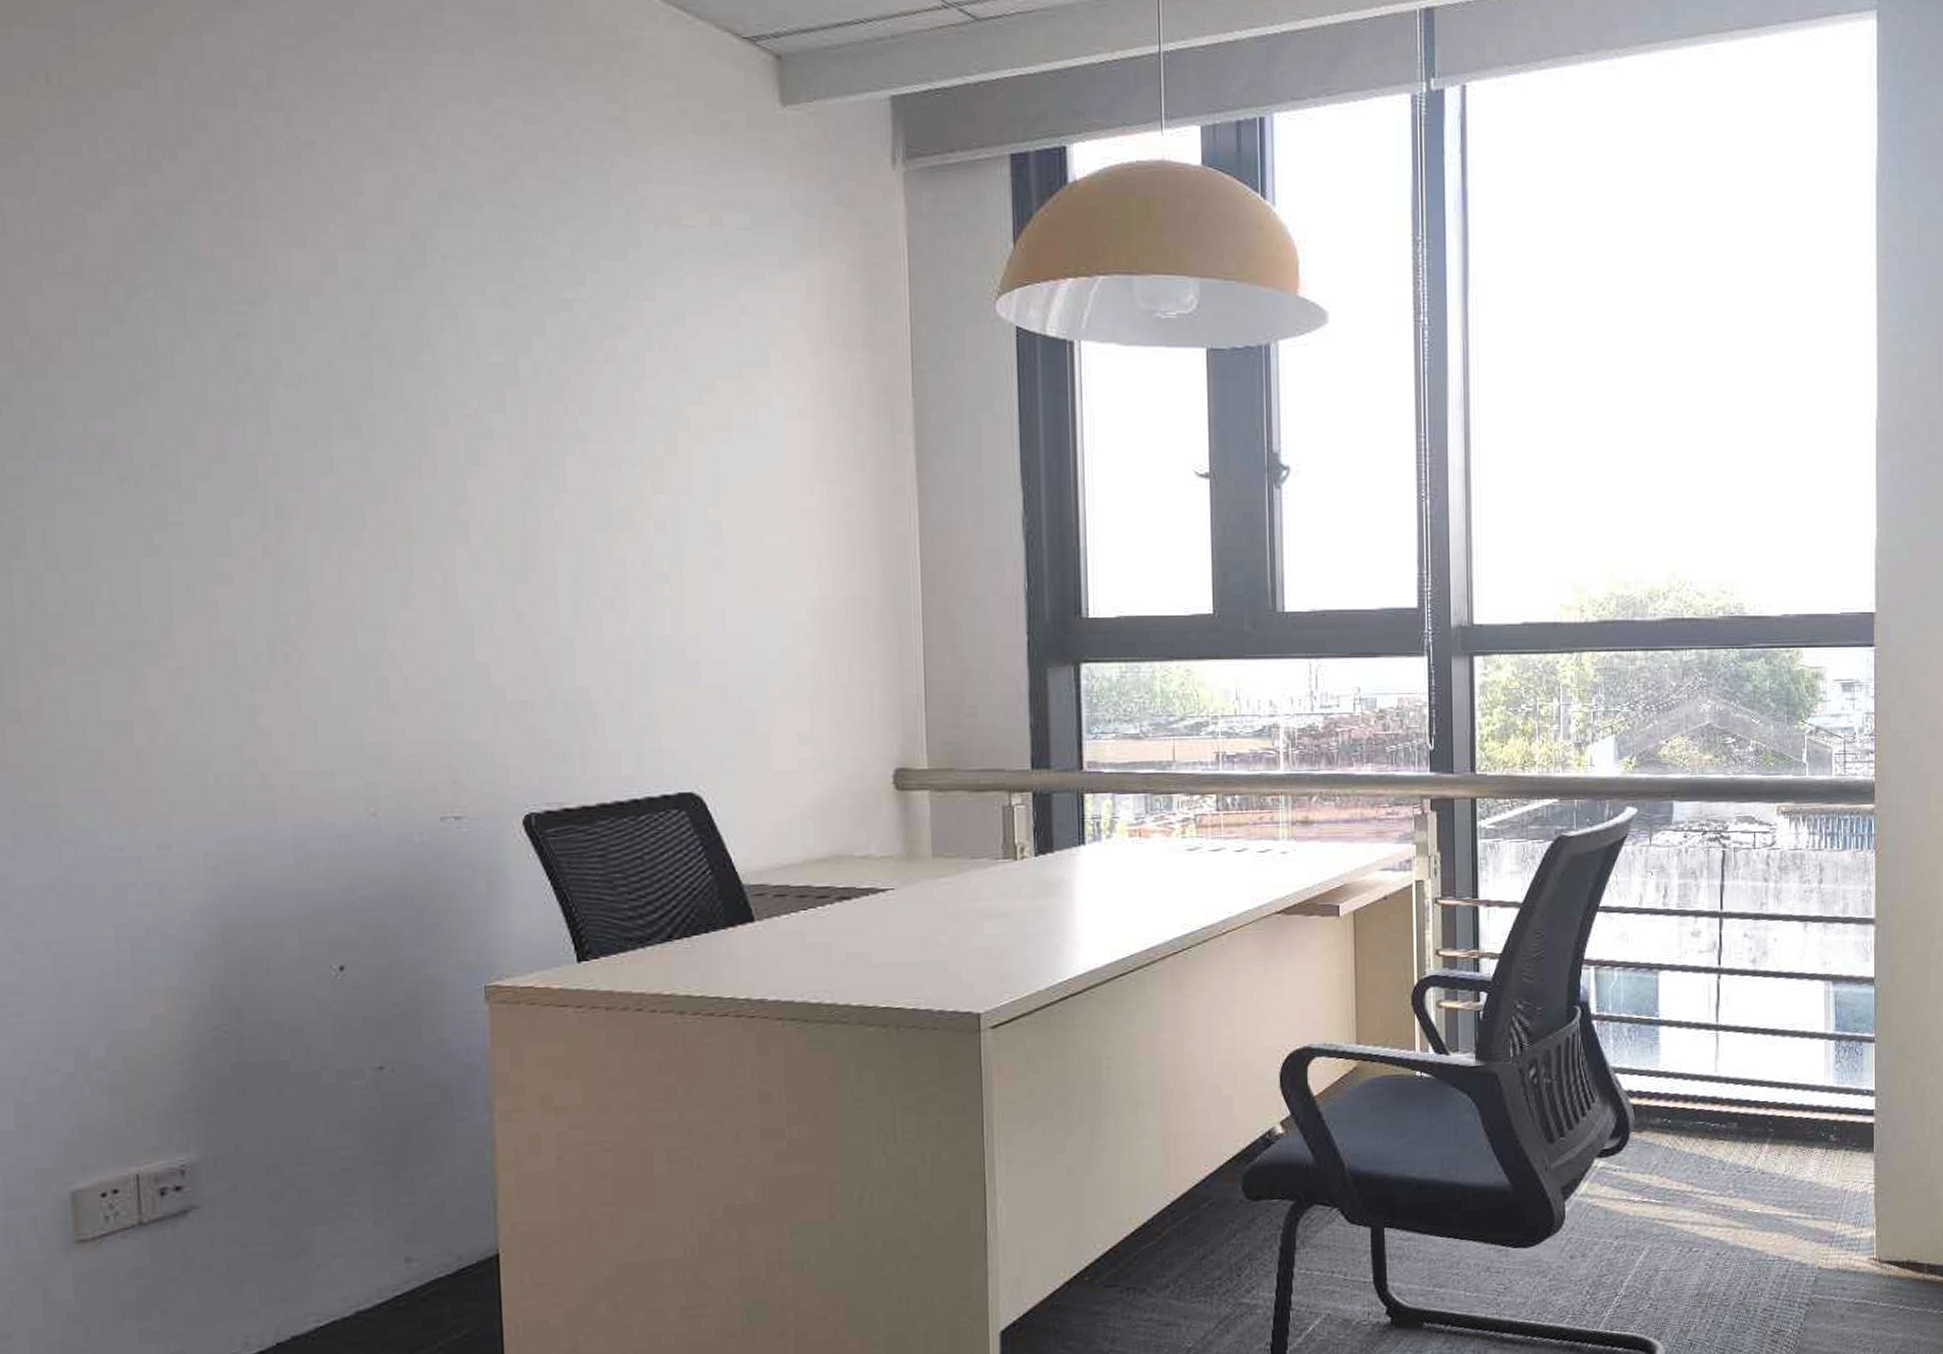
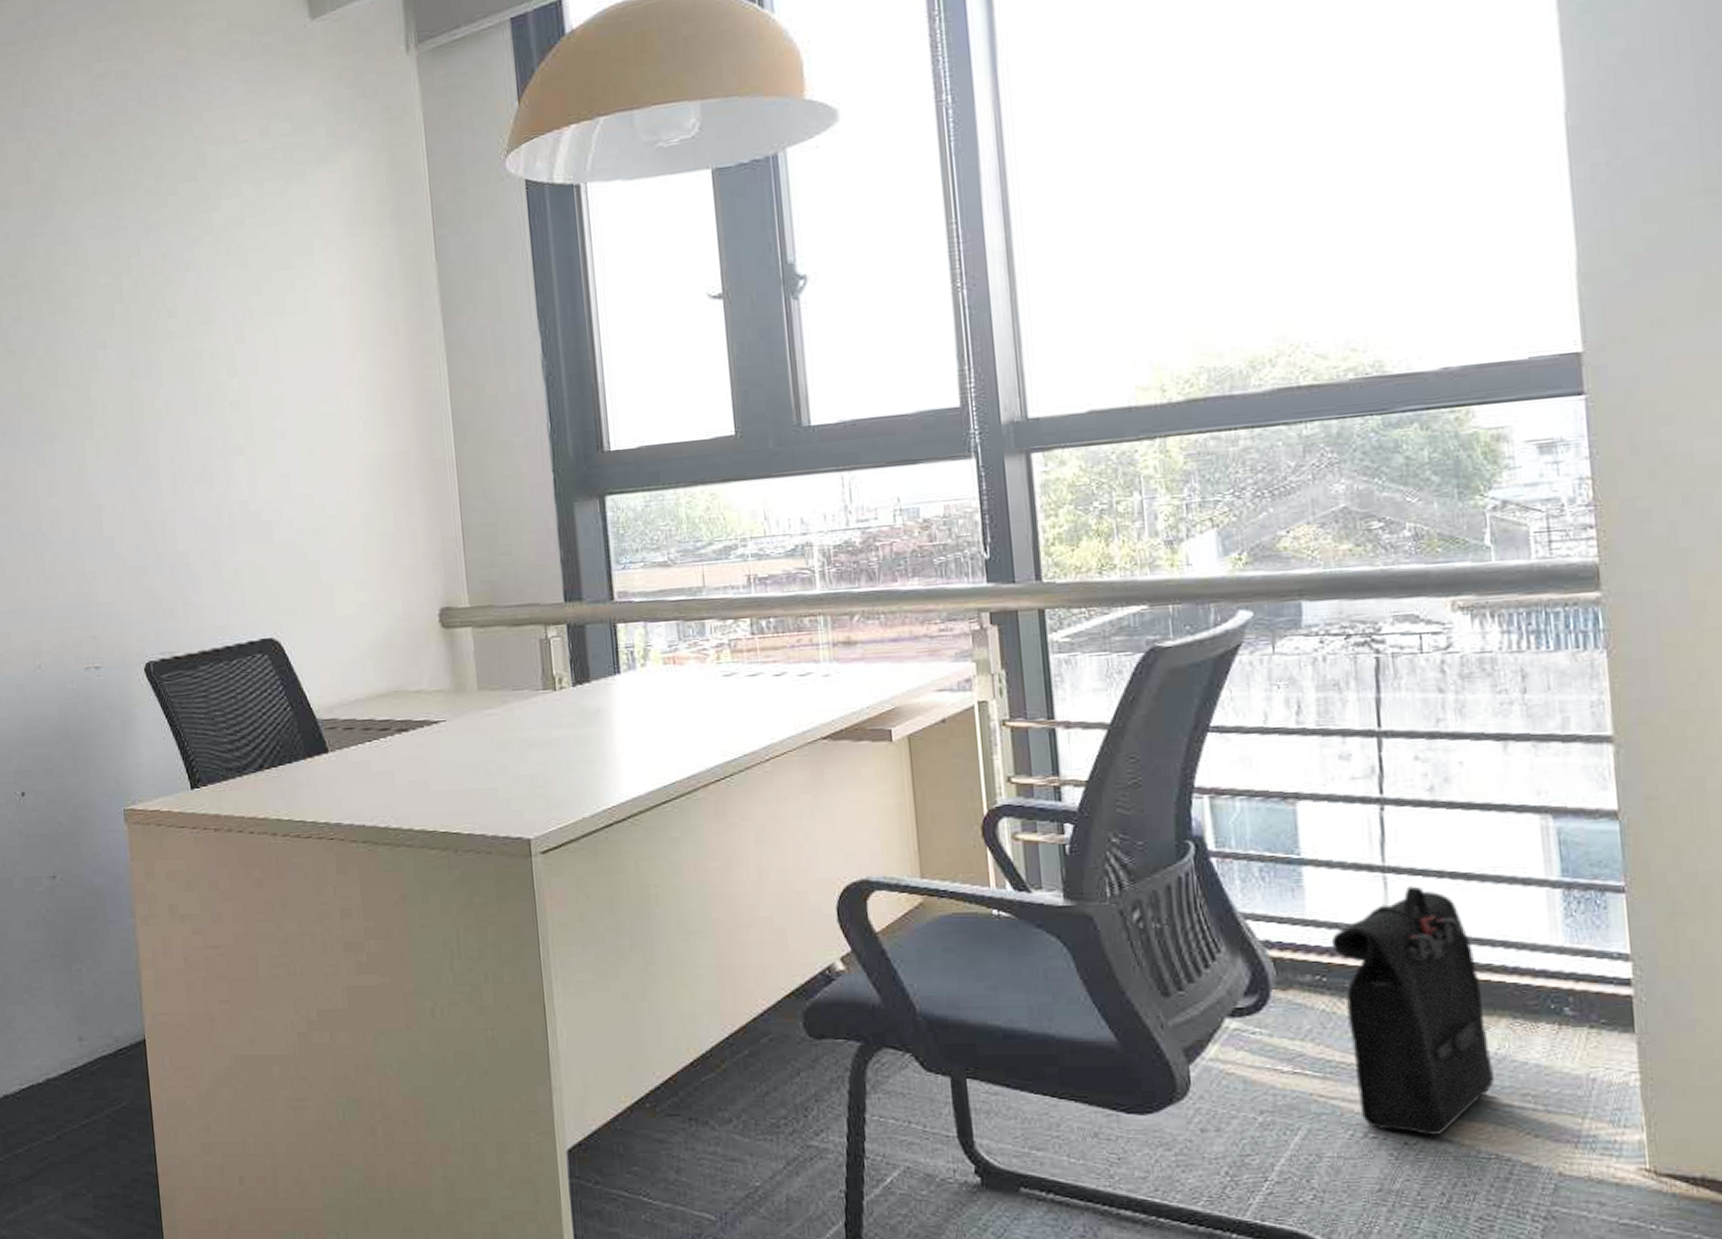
backpack: none [1676,1041,1781,1246] -> present [1331,886,1494,1135]

